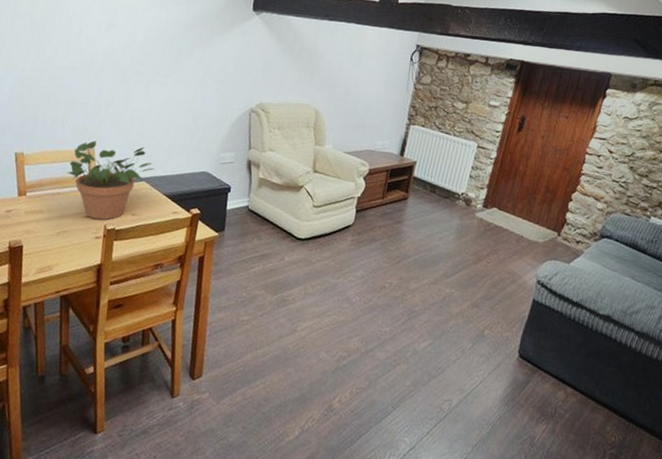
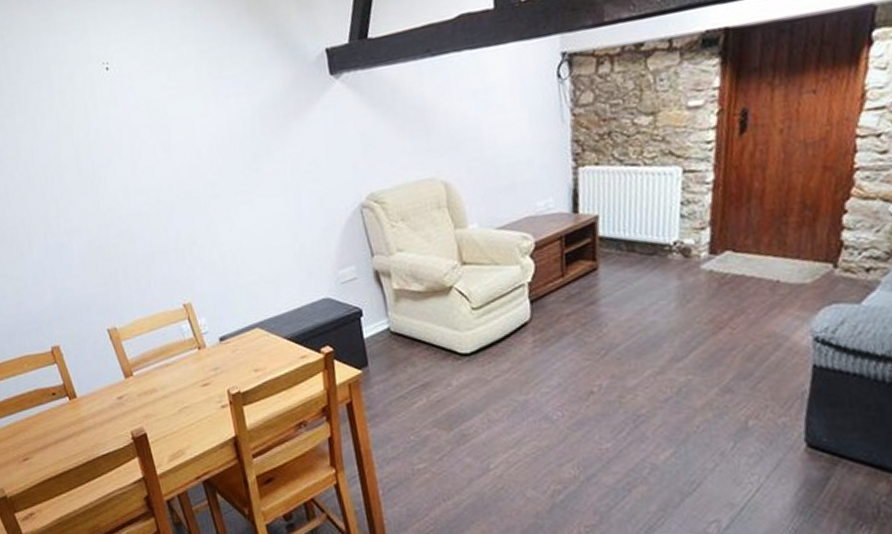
potted plant: present [67,140,155,220] -> none [169,287,265,386]

